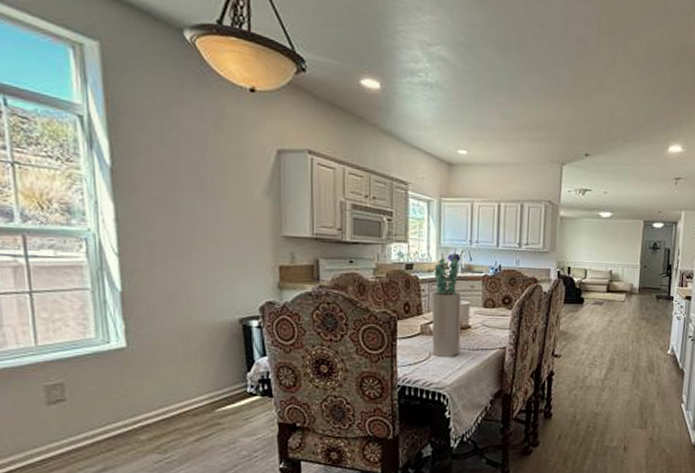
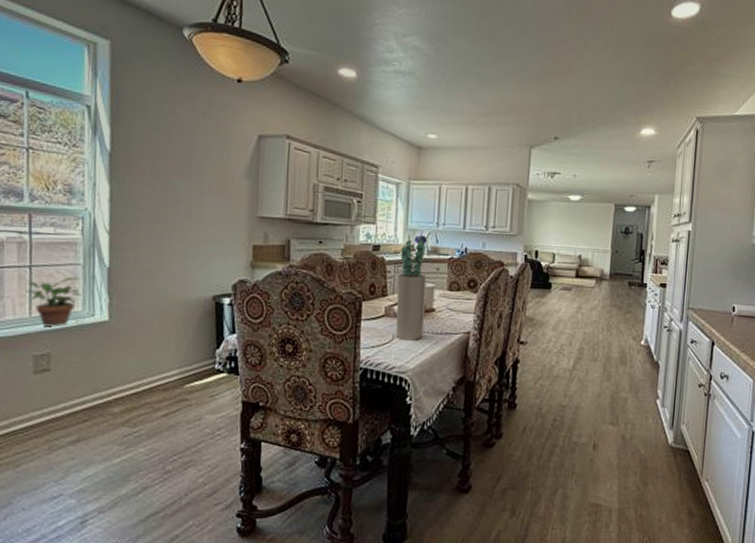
potted plant: none [28,302,93,356] -> present [25,276,81,327]

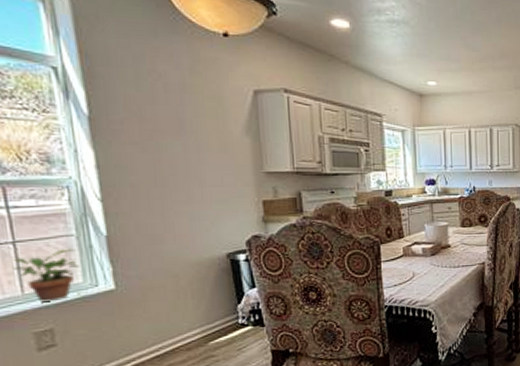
vase: present [395,231,427,341] -> none [412,174,442,276]

